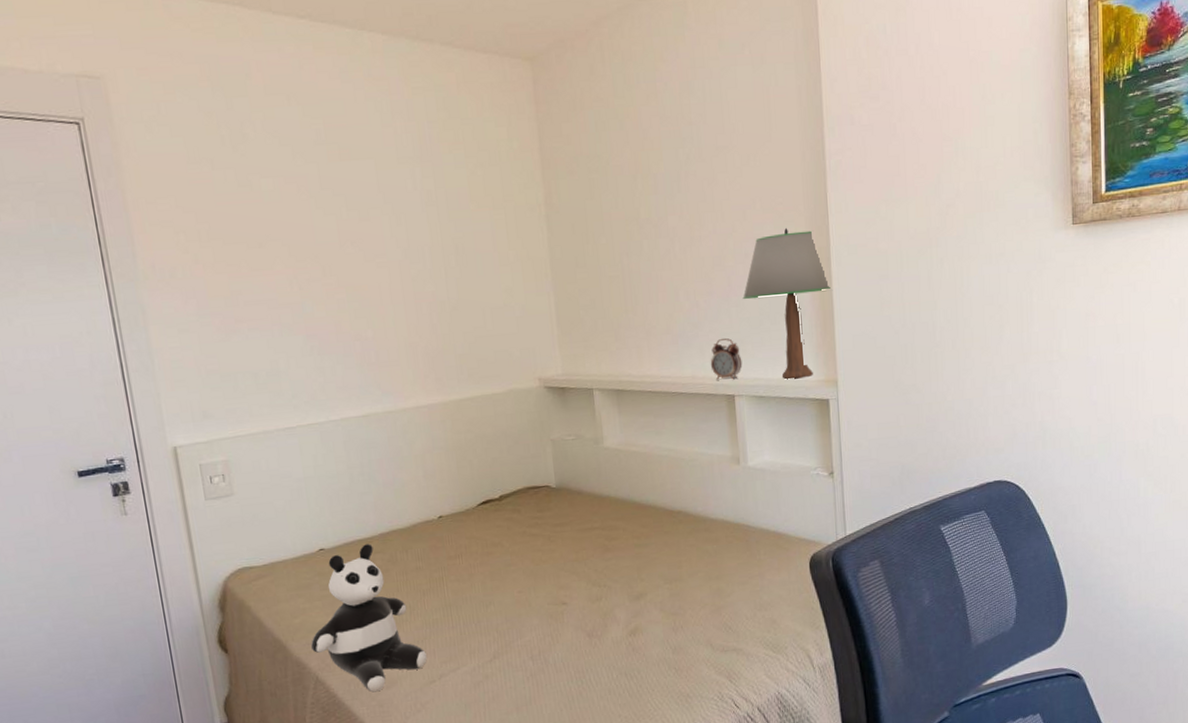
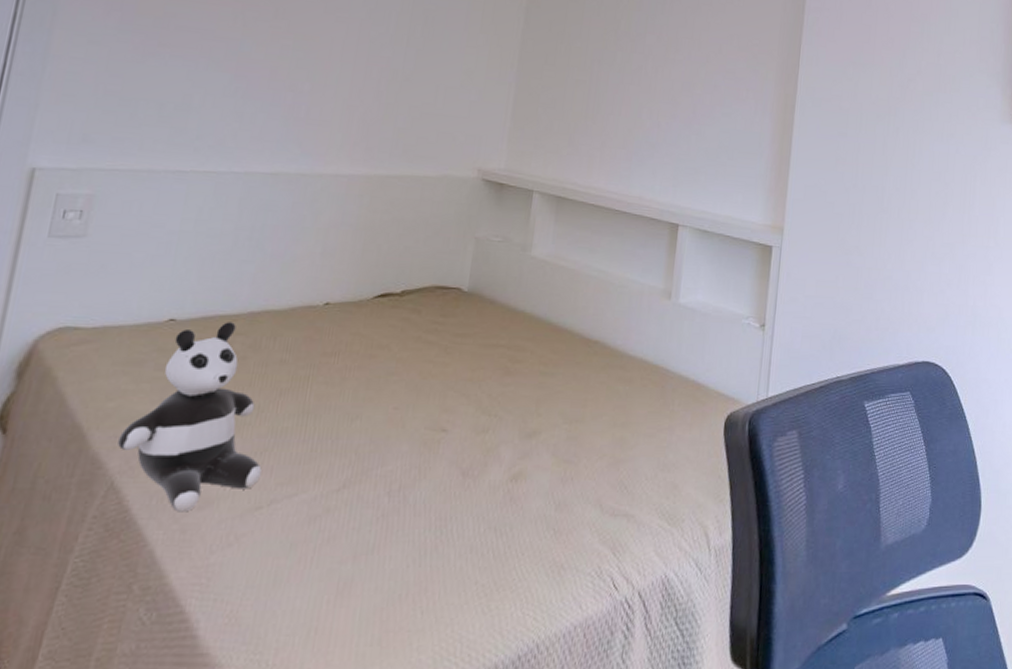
alarm clock: present [710,338,742,380] -> none [660,164,693,208]
table lamp: present [743,228,830,380] -> none [704,69,791,220]

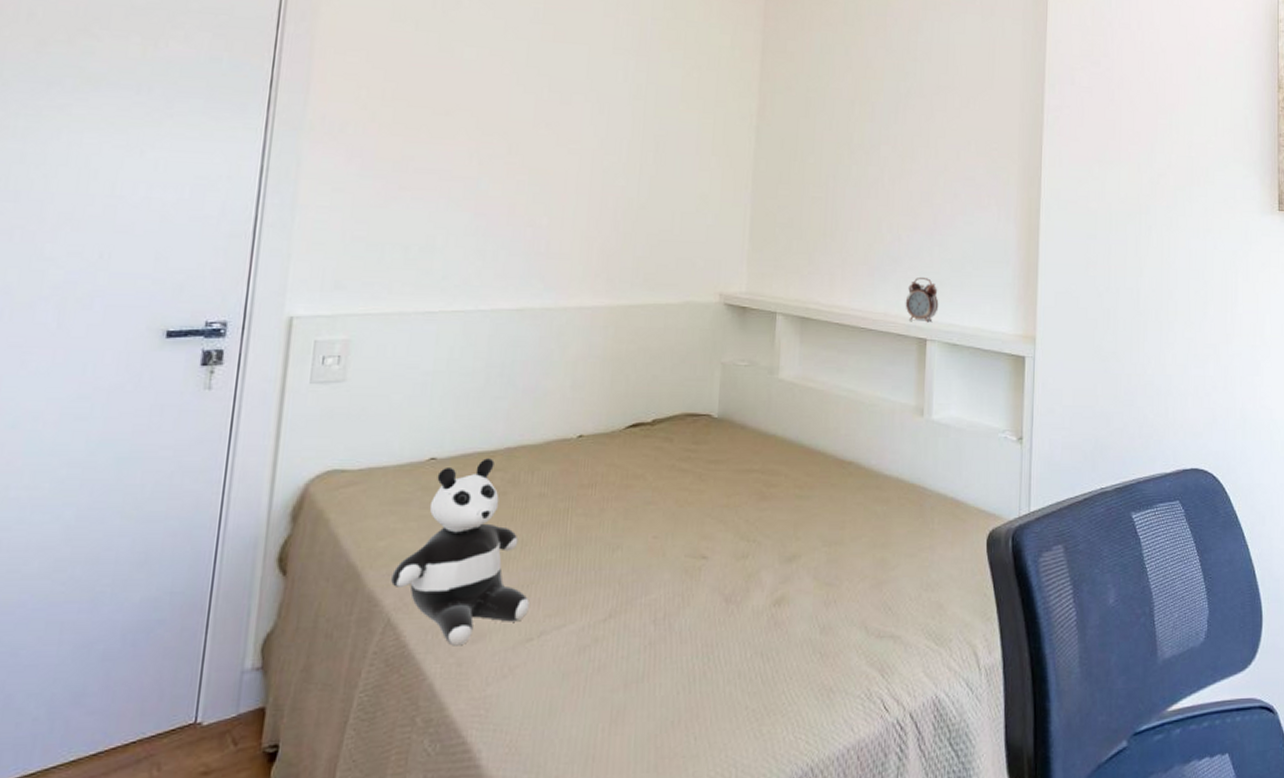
alarm clock: none [660,164,693,208] -> present [905,278,939,323]

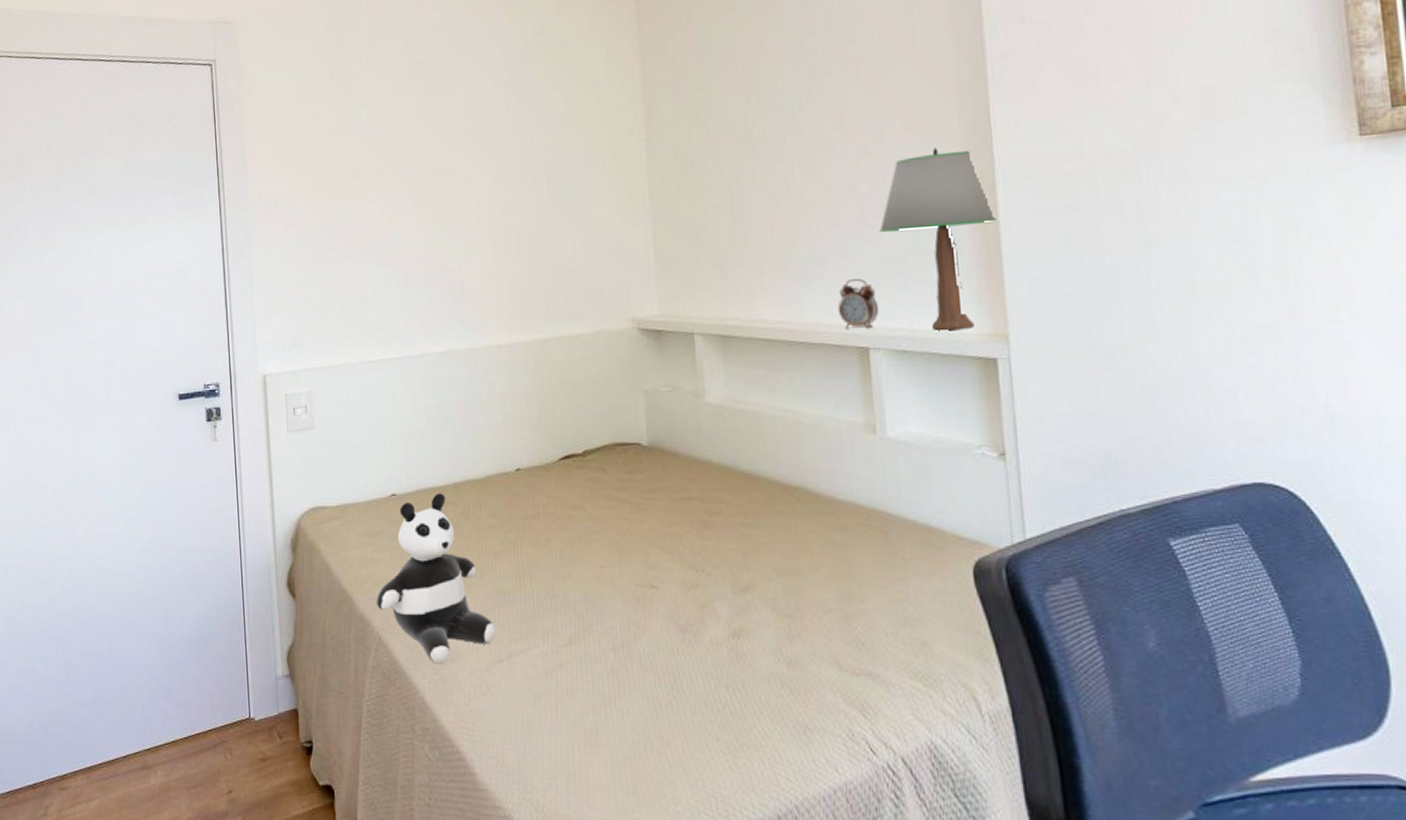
table lamp: none [947,174,1037,331] -> present [879,148,996,332]

